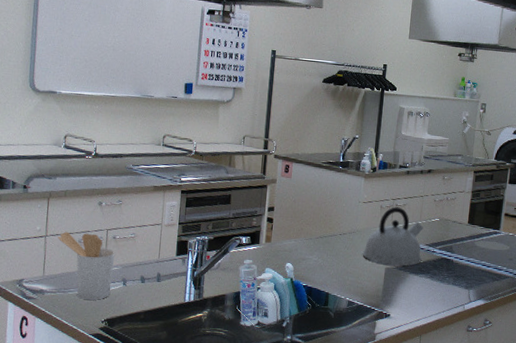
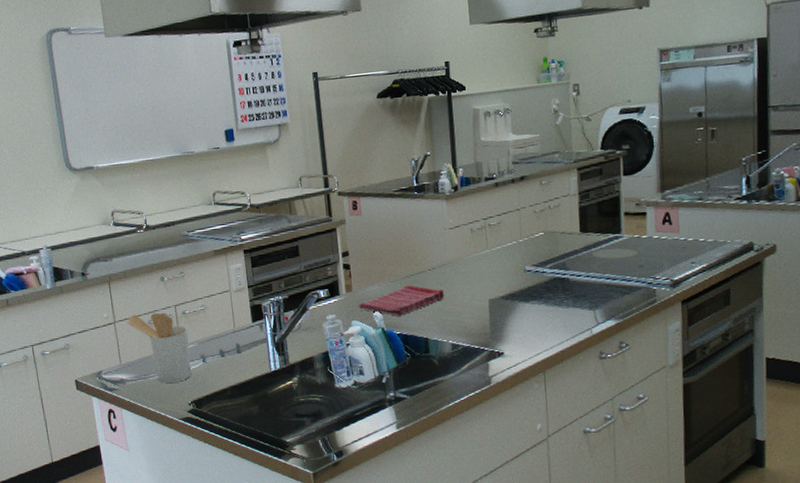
dish towel: none [273,244,350,270] -> present [358,285,445,316]
kettle: present [362,207,423,266] -> none [458,227,531,296]

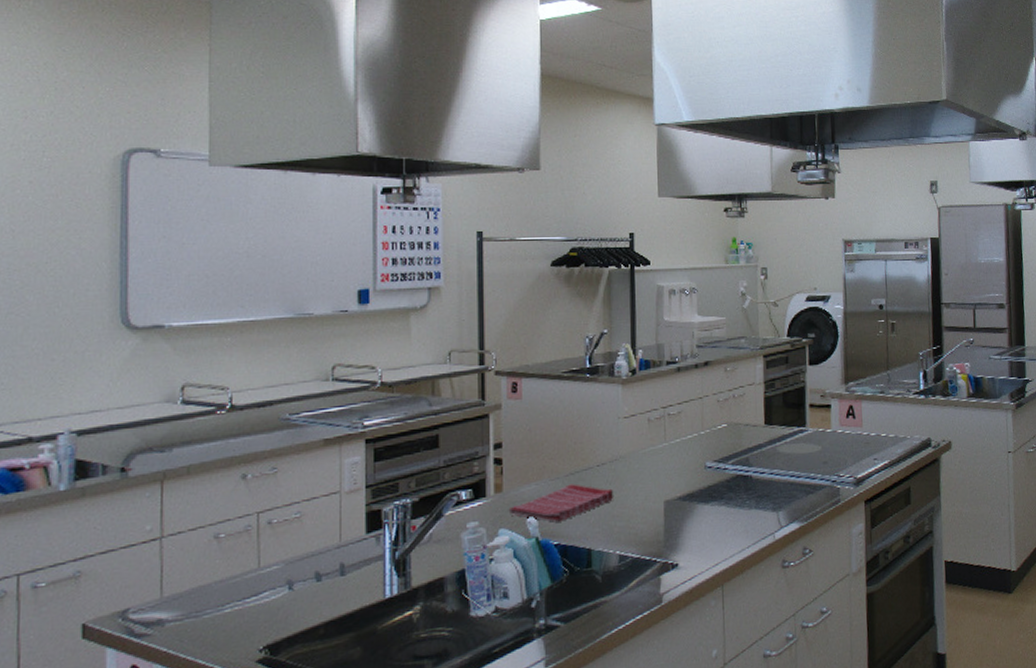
utensil holder: present [126,312,192,383] -> none [180,521,273,622]

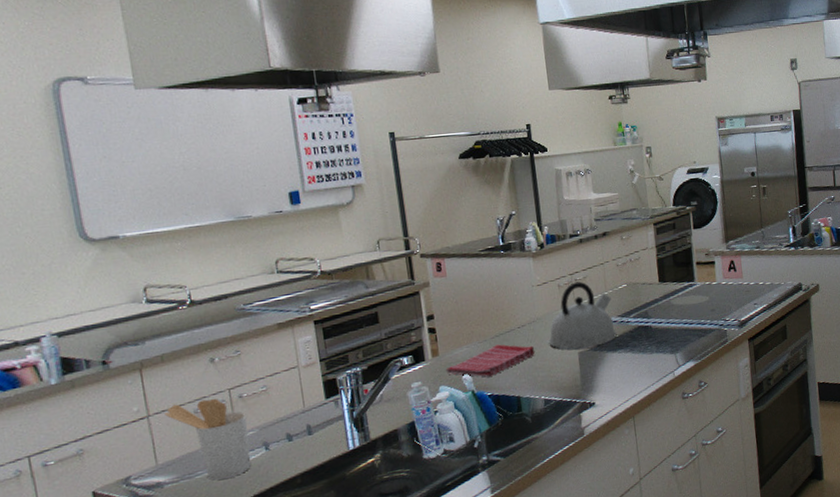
utensil holder: none [180,521,273,622] -> present [164,398,251,481]
kettle: none [631,416,711,497] -> present [548,281,617,349]

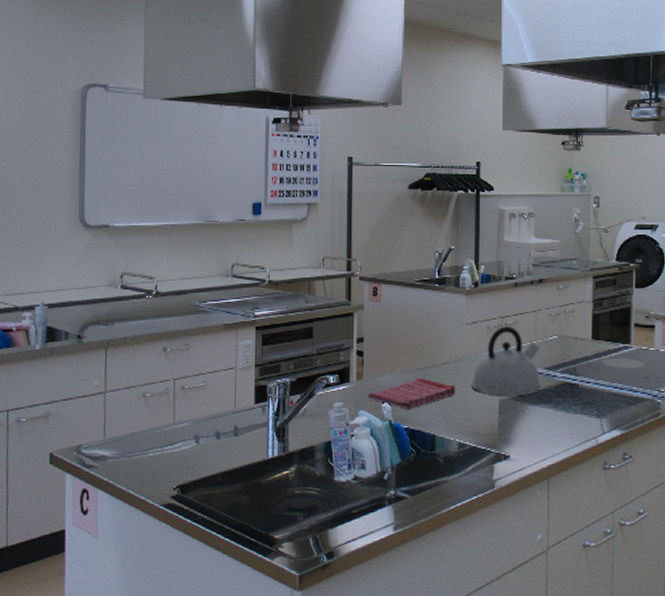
utensil holder: present [164,398,251,481] -> none [118,385,185,463]

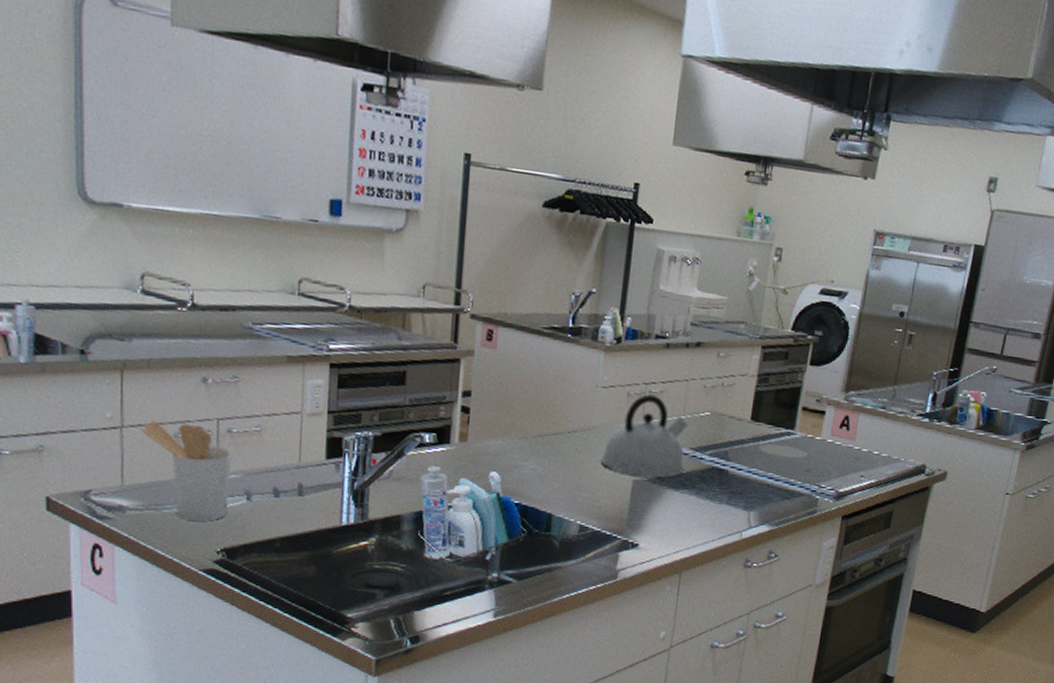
utensil holder: none [118,385,185,463] -> present [140,420,232,521]
dish towel: present [367,378,456,409] -> none [471,446,583,482]

